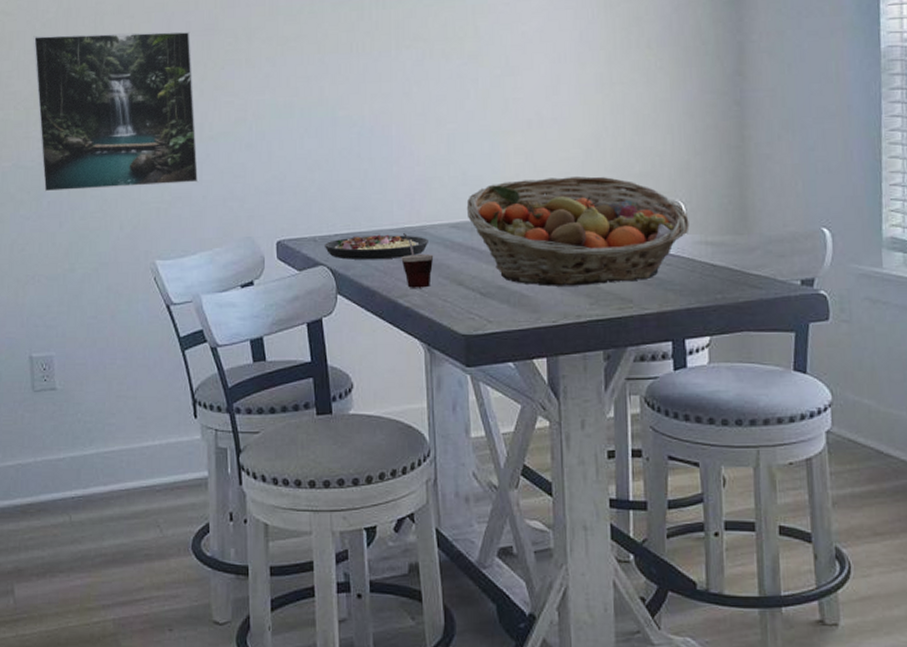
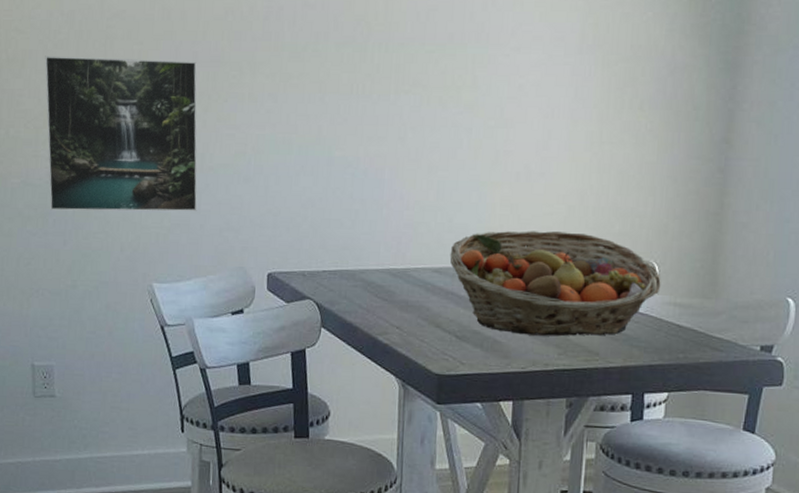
plate: present [325,234,428,260] -> none [313,273,411,298]
cup: present [401,233,434,288] -> none [384,274,415,328]

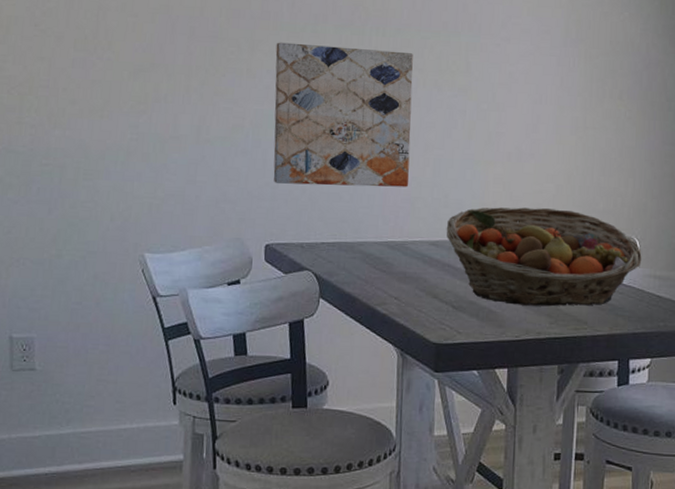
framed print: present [44,56,198,212] -> none [31,23,194,182]
wall art: none [275,63,417,212] -> present [273,42,413,187]

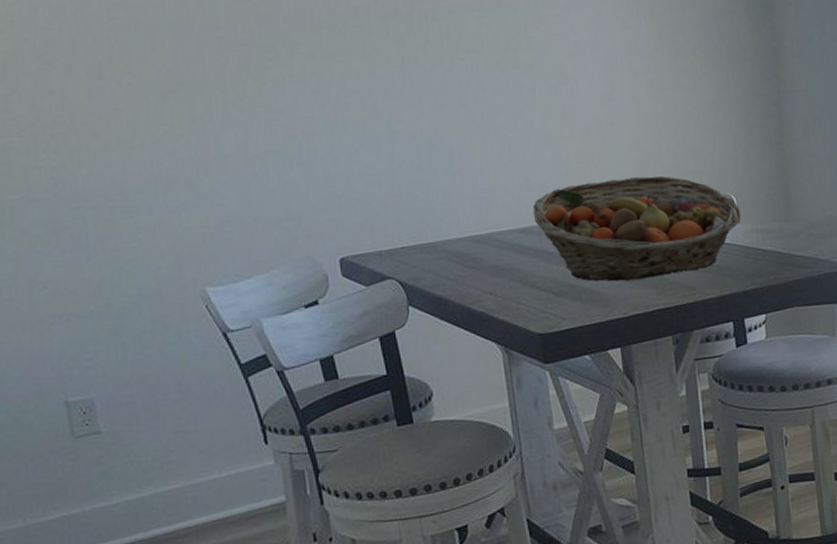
wall art: present [273,42,413,187] -> none [317,35,486,192]

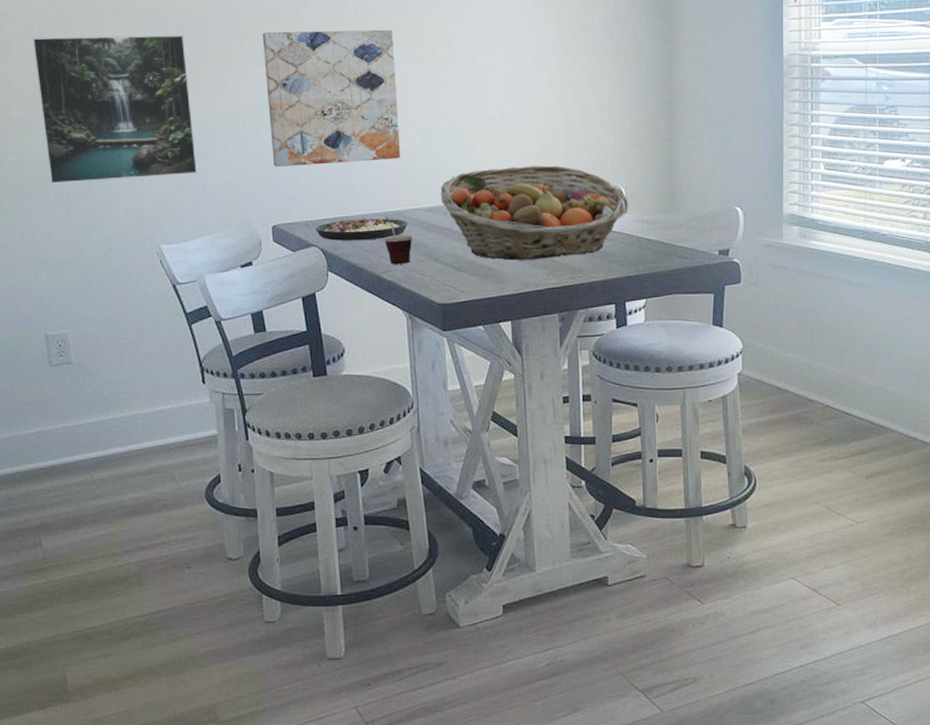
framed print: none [33,47,248,225] -> present [32,34,198,184]
wall art: none [317,35,486,192] -> present [262,29,401,167]
plate: none [391,243,498,271] -> present [316,218,408,241]
cup: none [471,241,505,294] -> present [384,217,413,265]

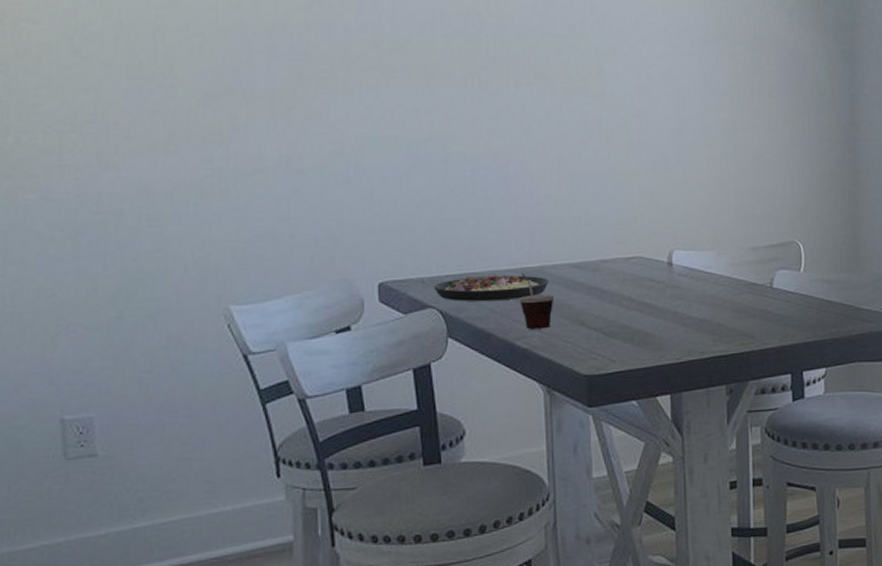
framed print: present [32,34,198,184] -> none [70,49,285,229]
wall art: present [262,29,401,167] -> none [376,56,543,213]
fruit basket: present [440,165,629,261] -> none [589,216,807,325]

